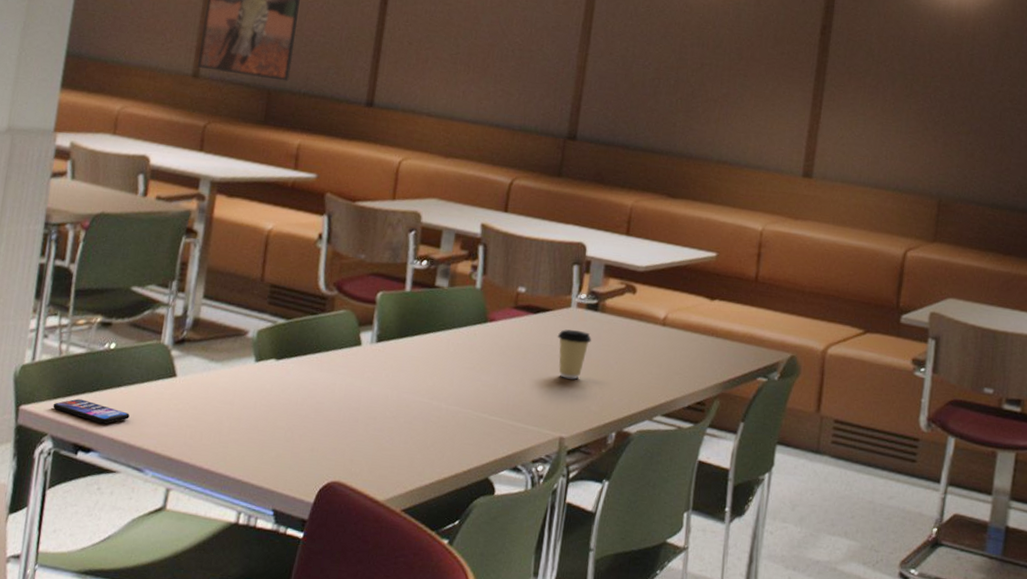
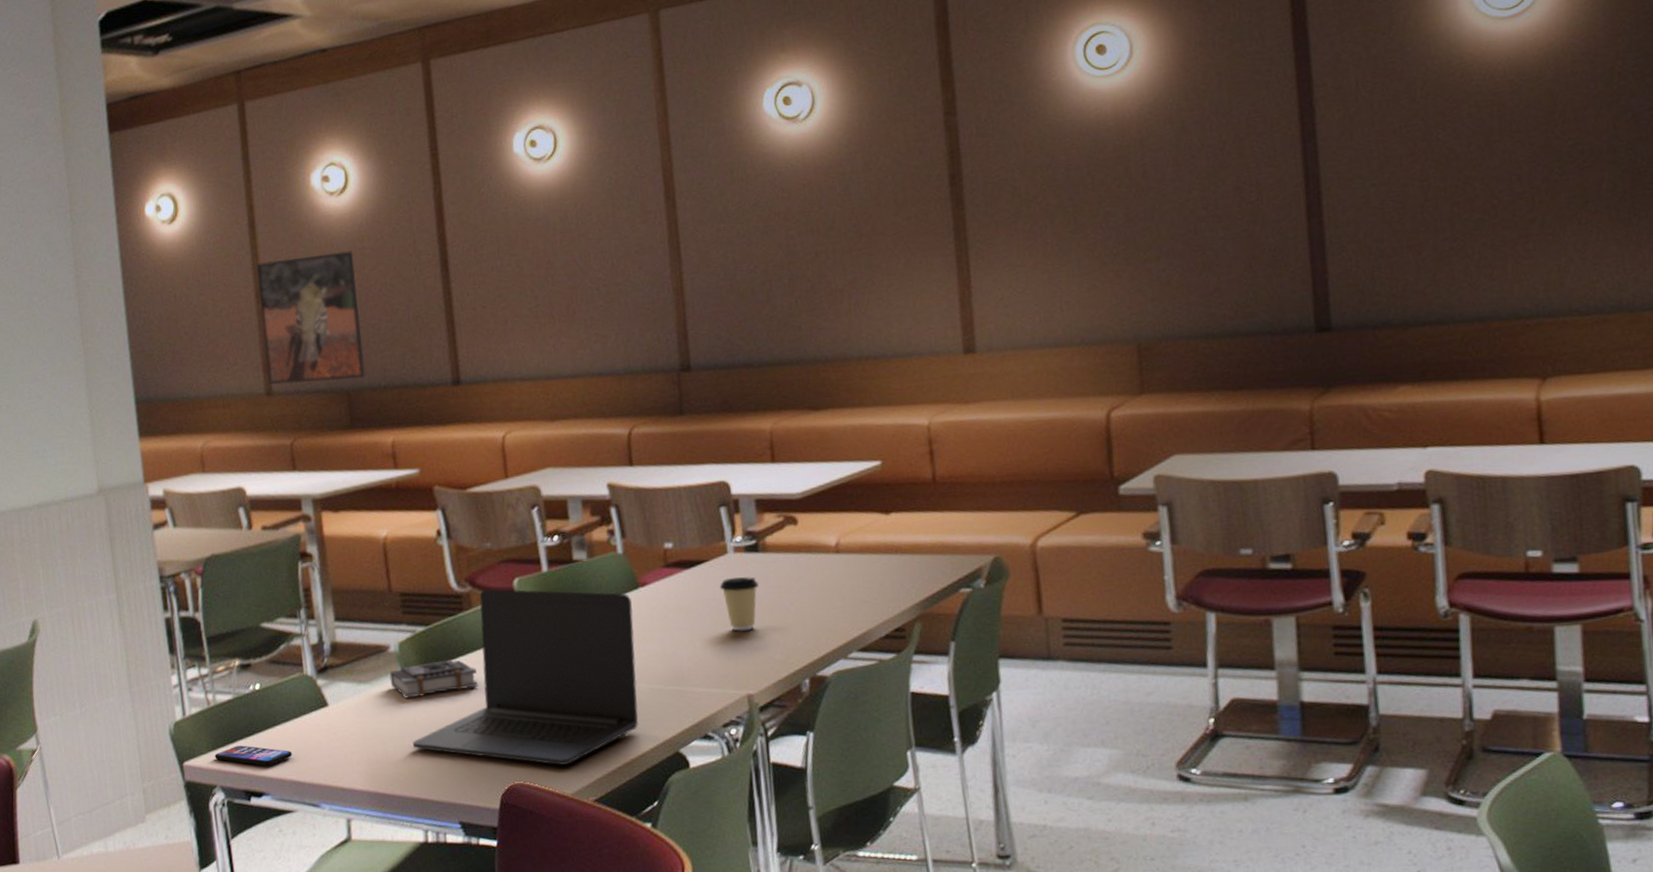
book: none [241,353,324,385] -> present [389,660,478,699]
laptop: none [246,295,478,473] -> present [412,588,639,766]

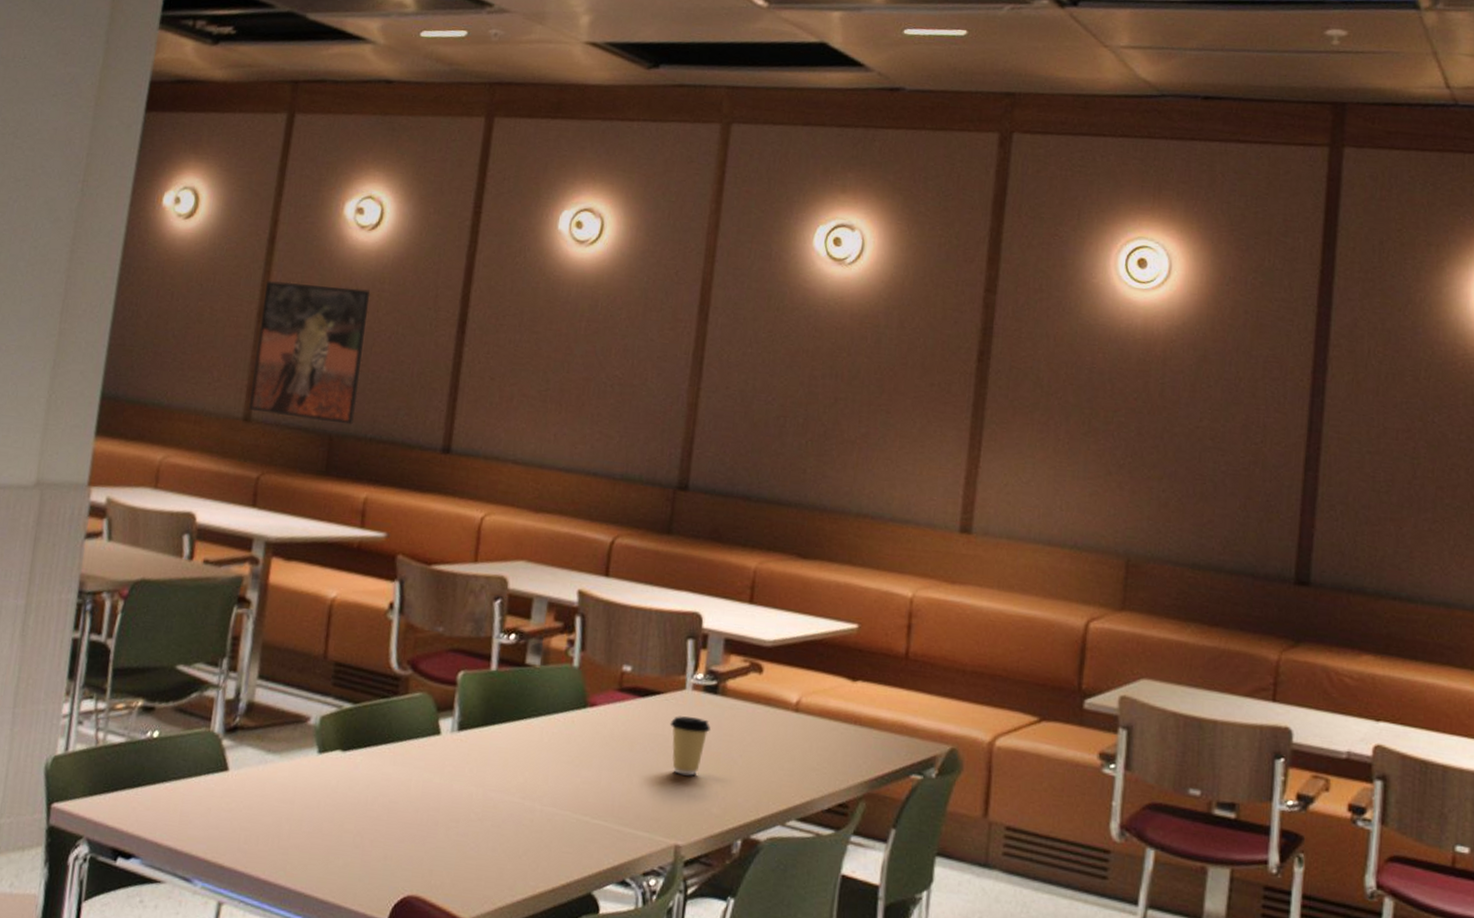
smartphone: present [215,745,292,766] -> none [89,796,176,826]
book: present [389,660,478,699] -> none [302,743,397,782]
laptop: present [412,588,639,766] -> none [309,675,577,886]

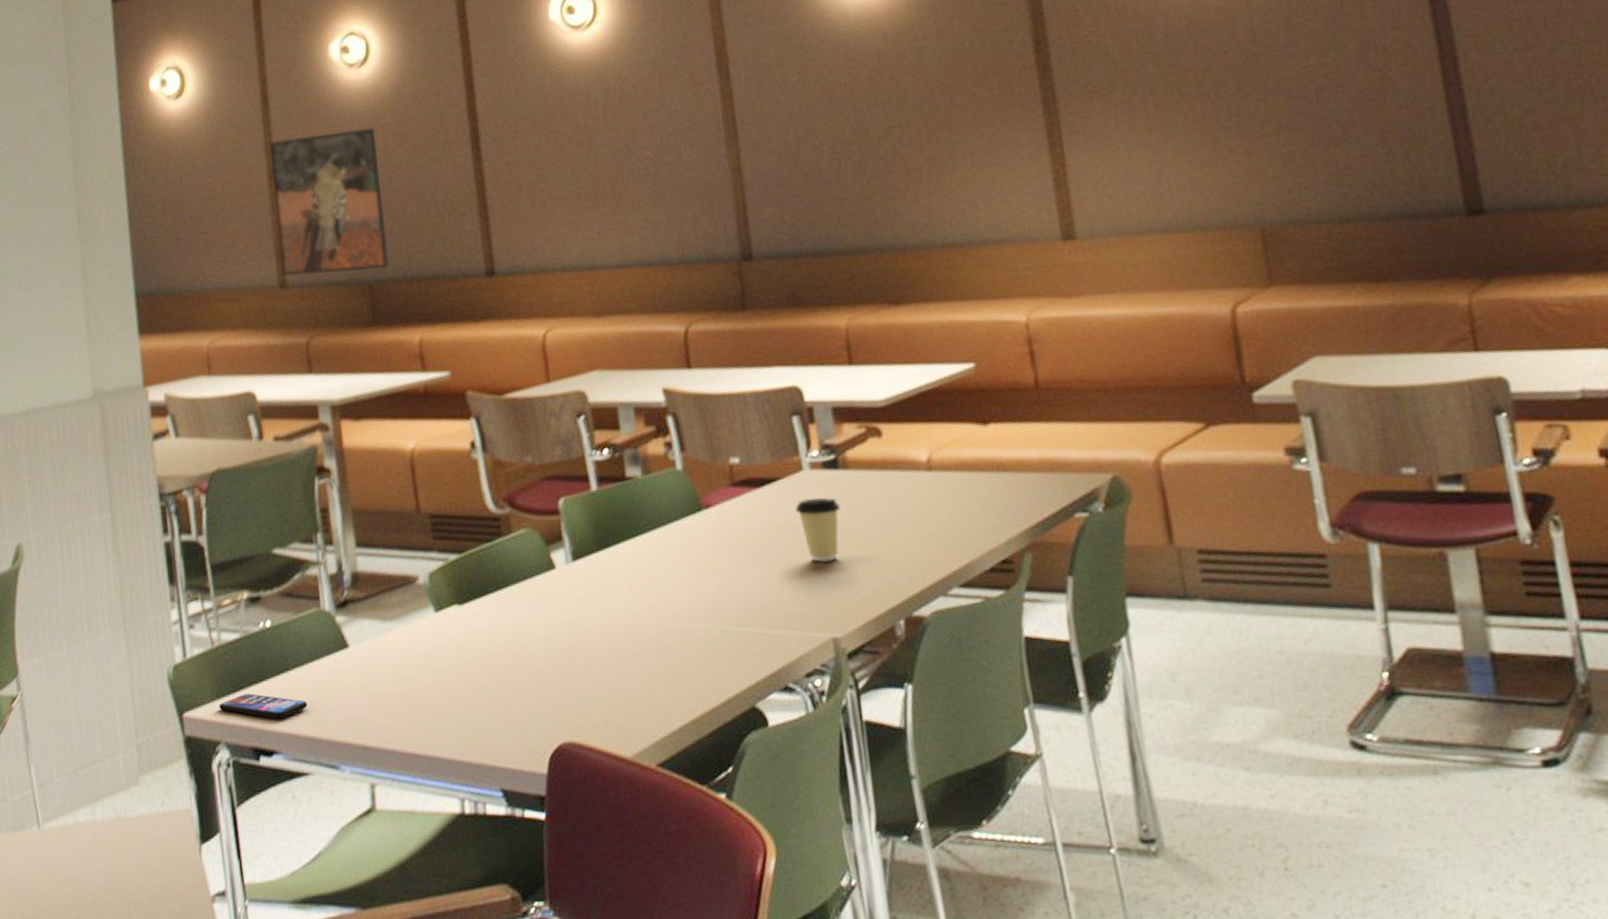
smartphone: none [89,796,176,826] -> present [219,693,308,719]

